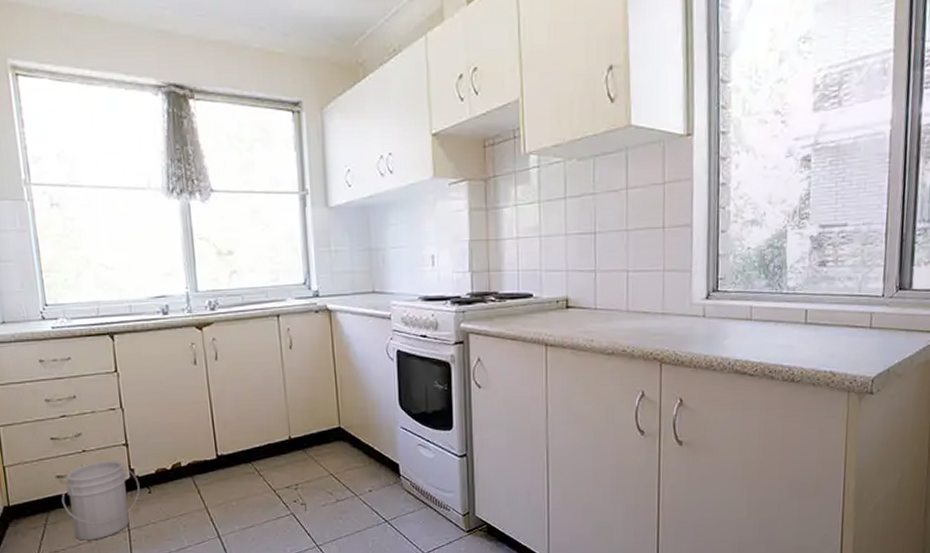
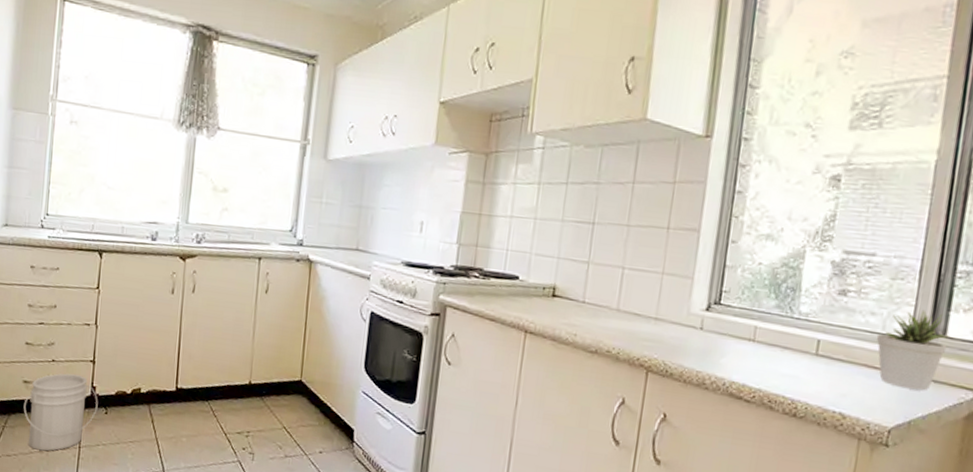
potted plant: none [854,268,914,341] -> present [876,309,949,391]

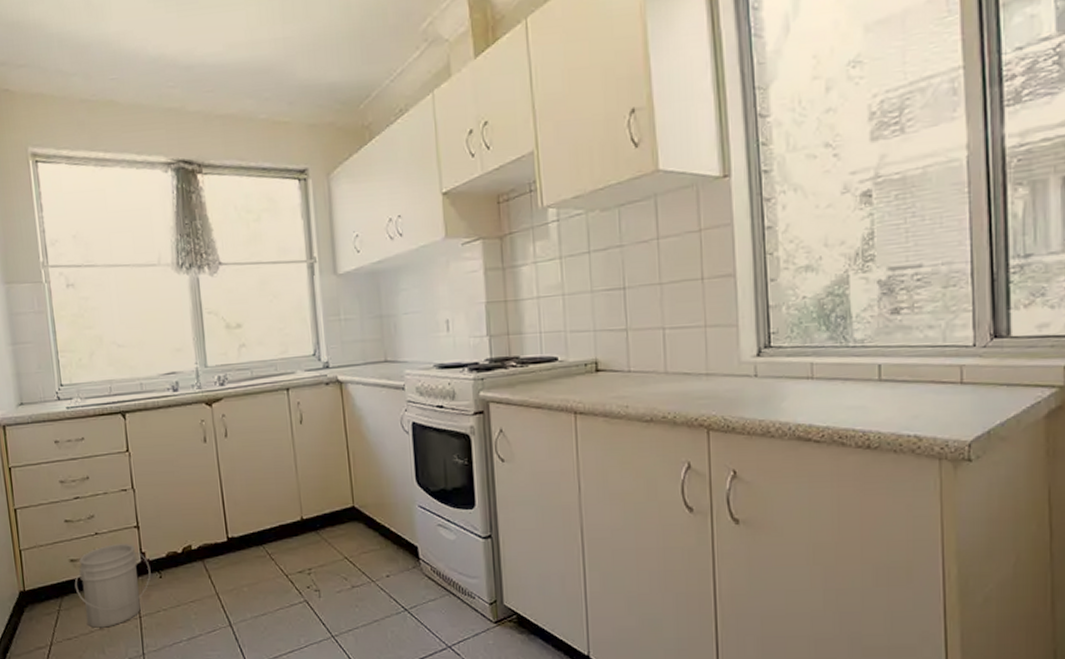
potted plant: present [876,309,949,391] -> none [938,313,1014,398]

